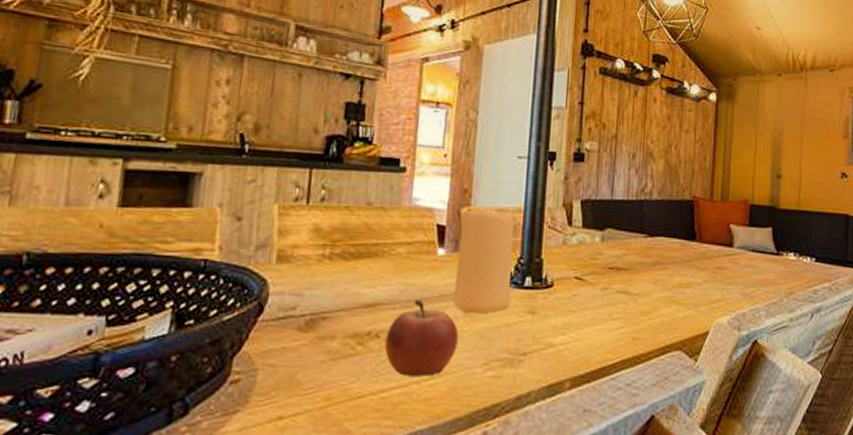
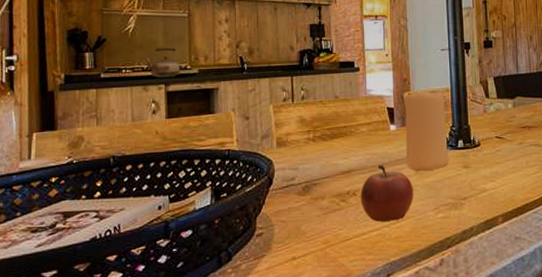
kettle: none [98,106,151,150] -> present [145,47,180,78]

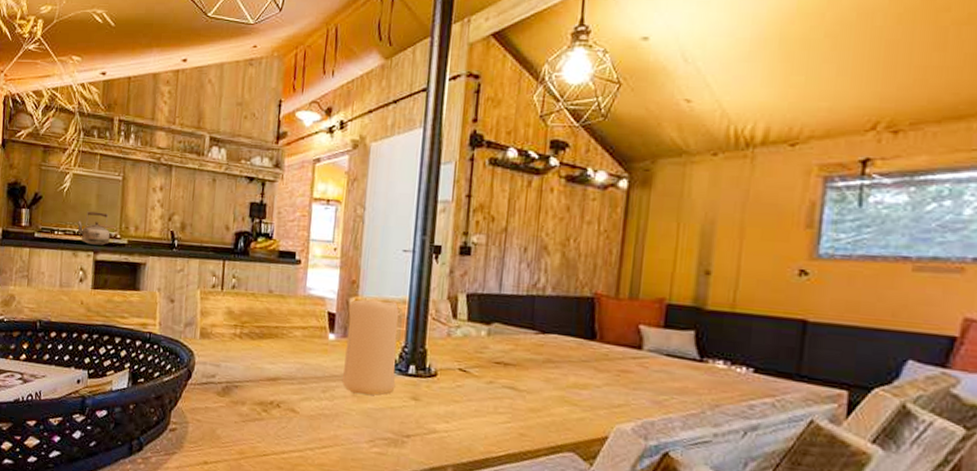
fruit: present [360,165,414,222] -> none [284,378,347,445]

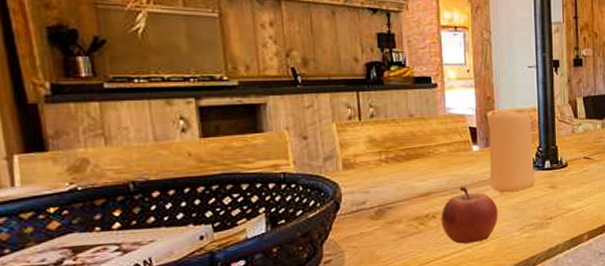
kettle: present [77,211,111,245] -> none [164,54,215,90]
fruit: none [284,378,347,445] -> present [441,187,498,244]

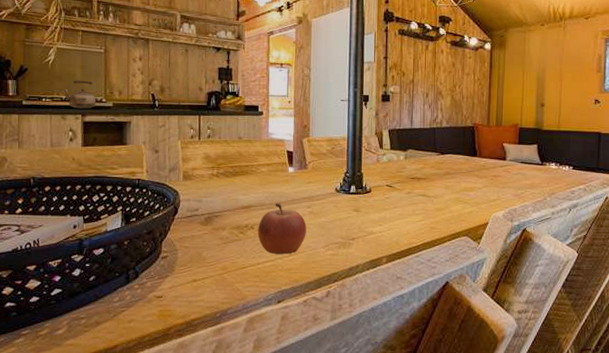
kettle: none [164,54,215,90] -> present [63,80,96,109]
candle: present [487,111,536,193] -> none [301,139,342,212]

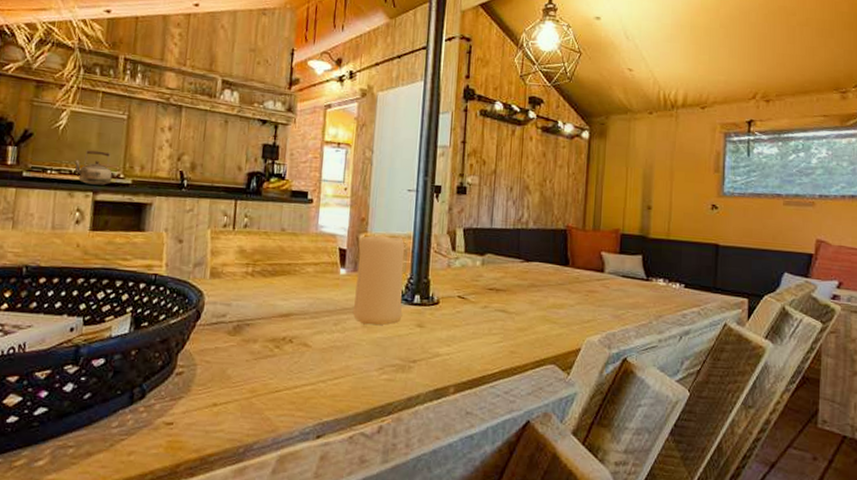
fruit: present [257,203,307,254] -> none [297,312,358,377]
candle: none [301,139,342,212] -> present [352,235,405,326]

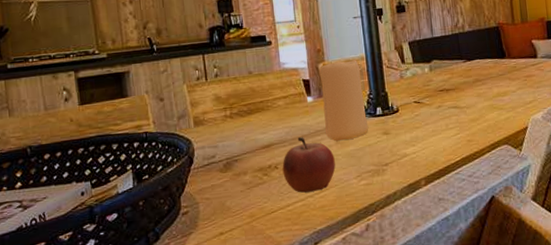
kettle: present [74,150,113,185] -> none [51,33,89,65]
fruit: none [297,312,358,377] -> present [282,137,336,193]

